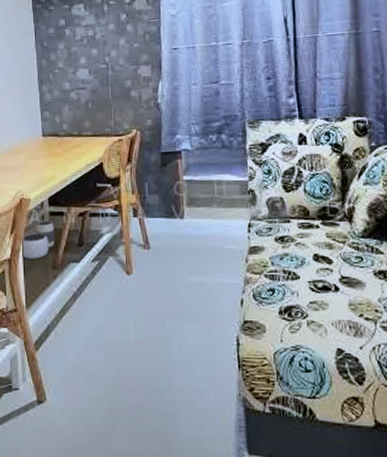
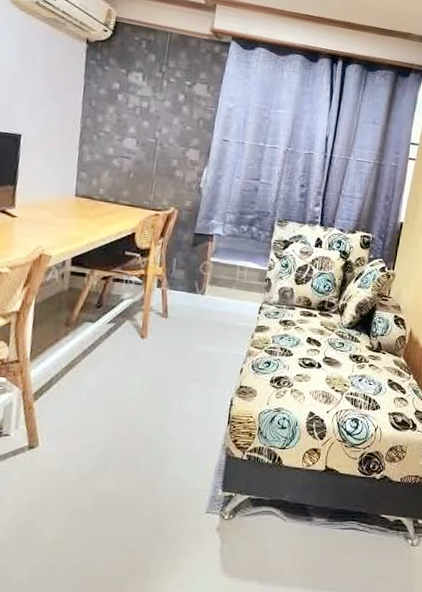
waste basket: present [21,220,55,259] -> none [32,278,74,315]

